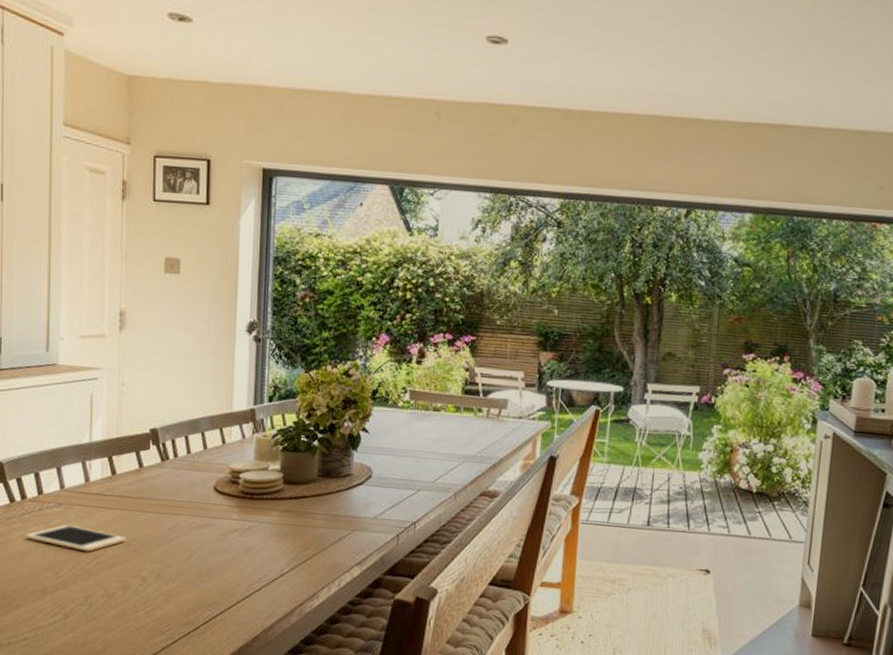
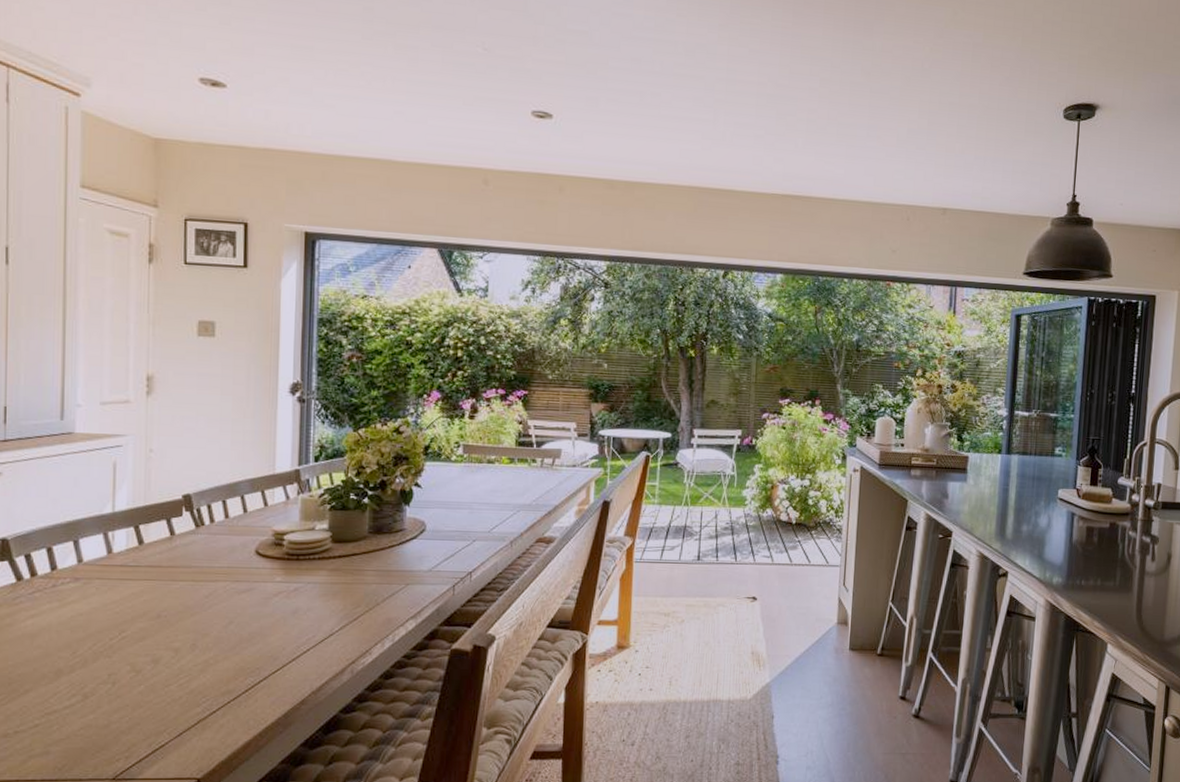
cell phone: present [25,525,127,552] -> none [35,601,157,627]

